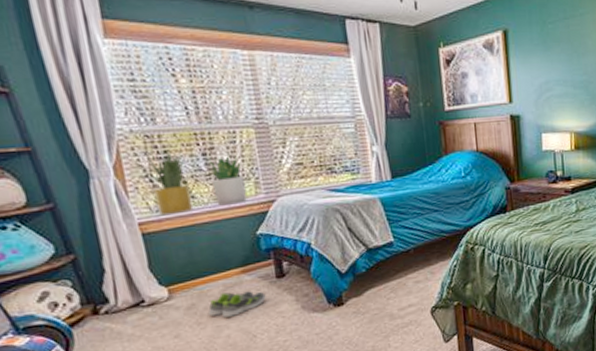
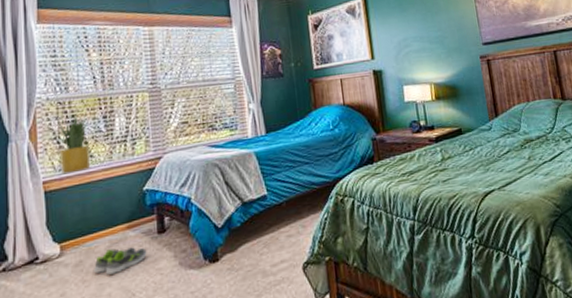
planter: present [209,153,247,206] -> none [108,115,137,164]

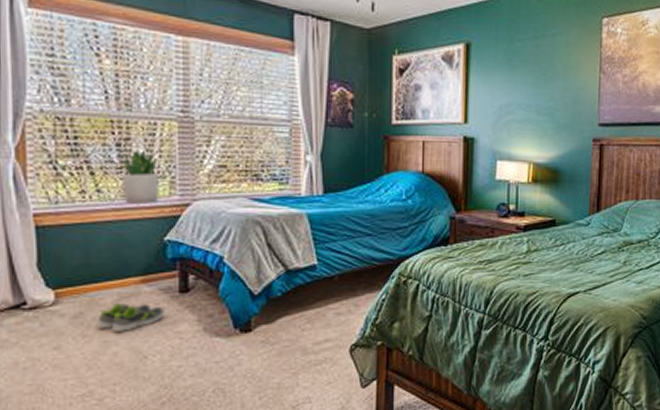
planter: present [54,114,91,175] -> none [50,135,98,209]
planter: none [108,115,137,164] -> present [122,146,159,204]

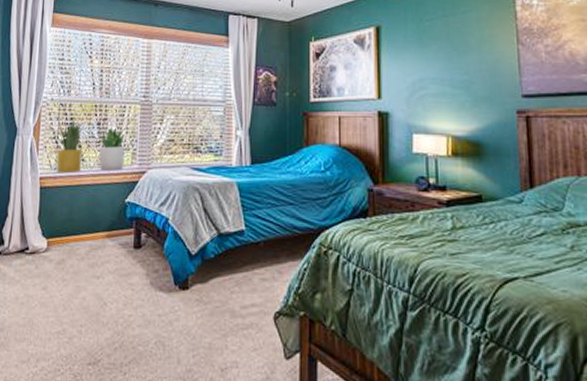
planter: none [50,135,98,209] -> present [55,117,85,174]
athletic shoe: present [95,303,164,332] -> none [72,254,122,279]

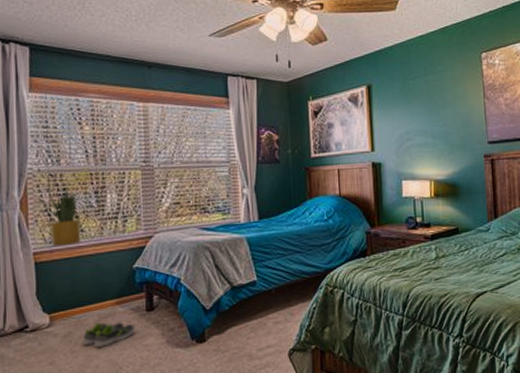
athletic shoe: none [72,254,122,279] -> present [81,322,135,347]
planter: present [99,124,125,171] -> none [99,192,128,240]

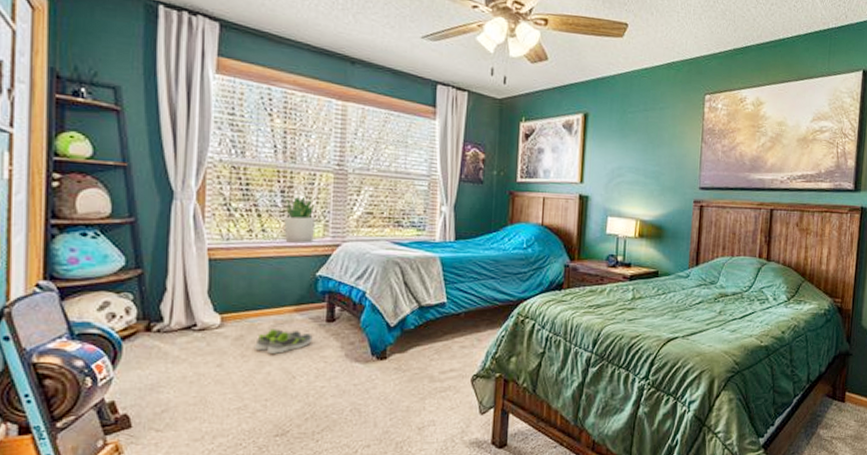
planter: present [46,187,82,247] -> none [226,182,264,245]
planter: none [99,192,128,240] -> present [284,193,315,244]

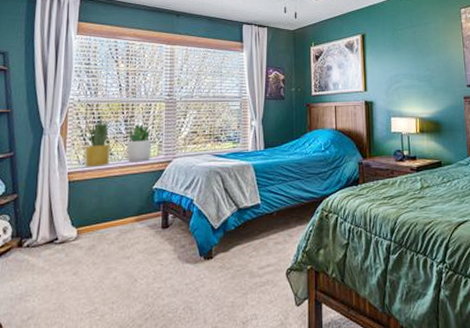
planter: none [226,182,264,245] -> present [83,116,112,168]
athletic shoe: present [253,329,313,354] -> none [103,237,151,260]

